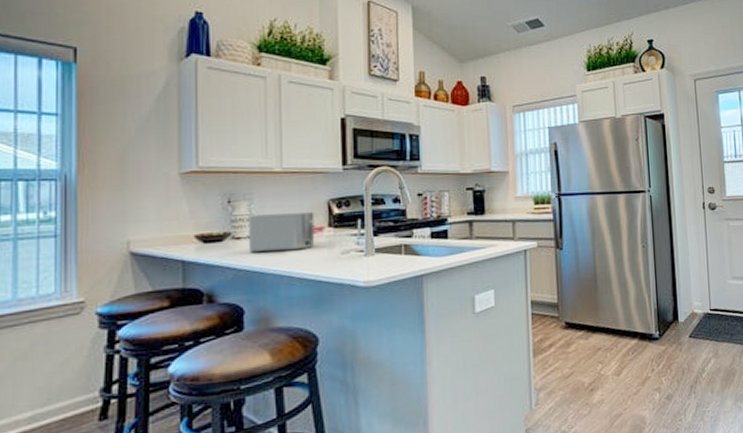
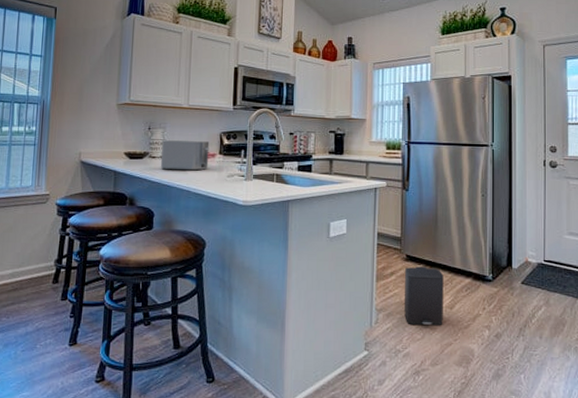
pedal bin: none [565,332,611,401] -> present [404,266,444,326]

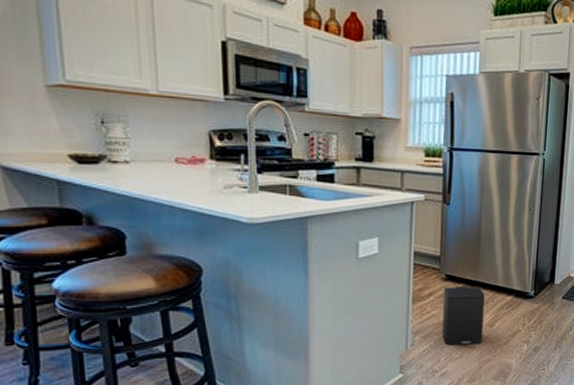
toaster: present [160,139,210,171] -> none [123,138,196,181]

